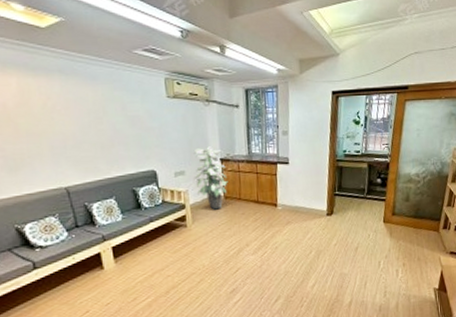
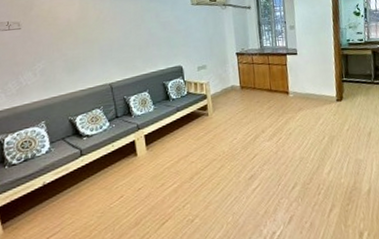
indoor plant: present [193,146,228,210] -> none [213,43,244,99]

